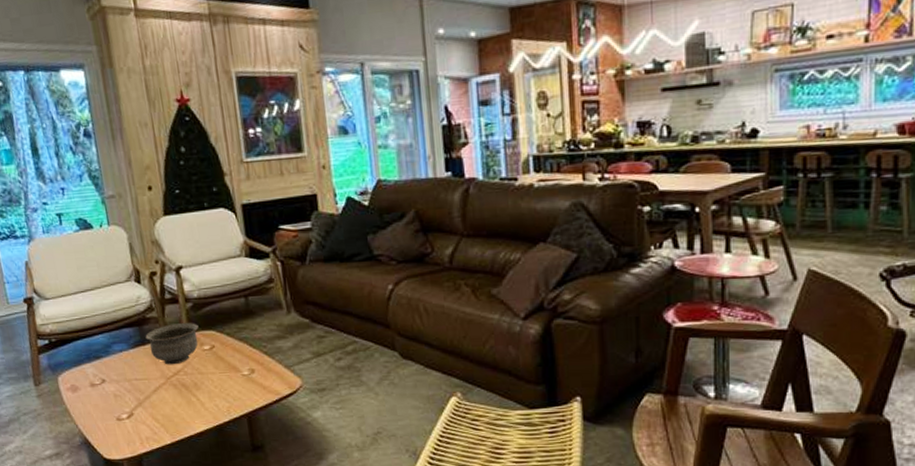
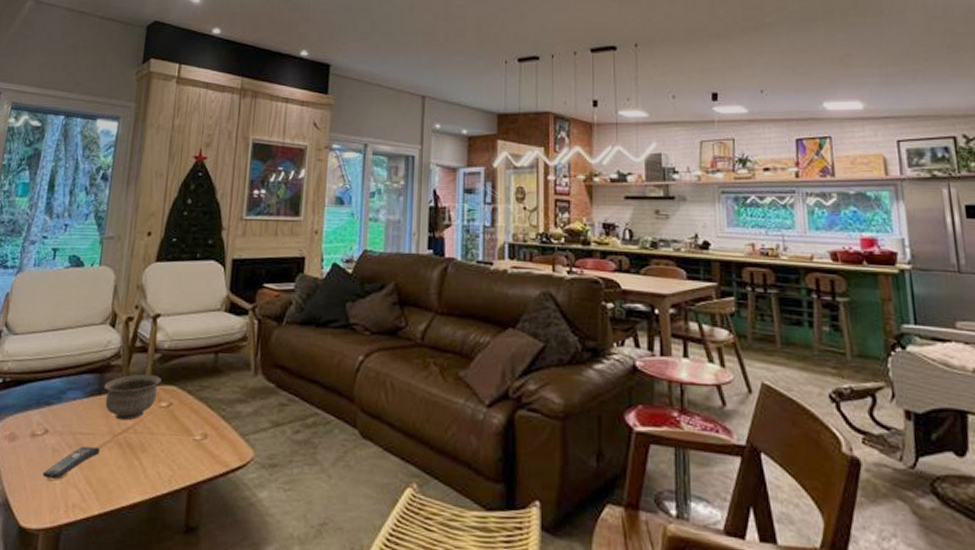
remote control: none [111,389,158,419] -> present [42,446,100,479]

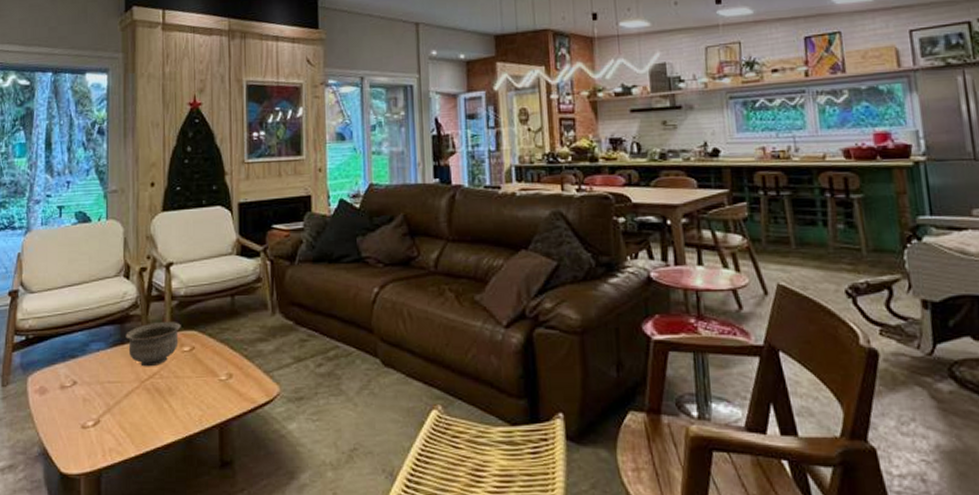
remote control: present [42,446,100,479] -> none [76,394,129,426]

